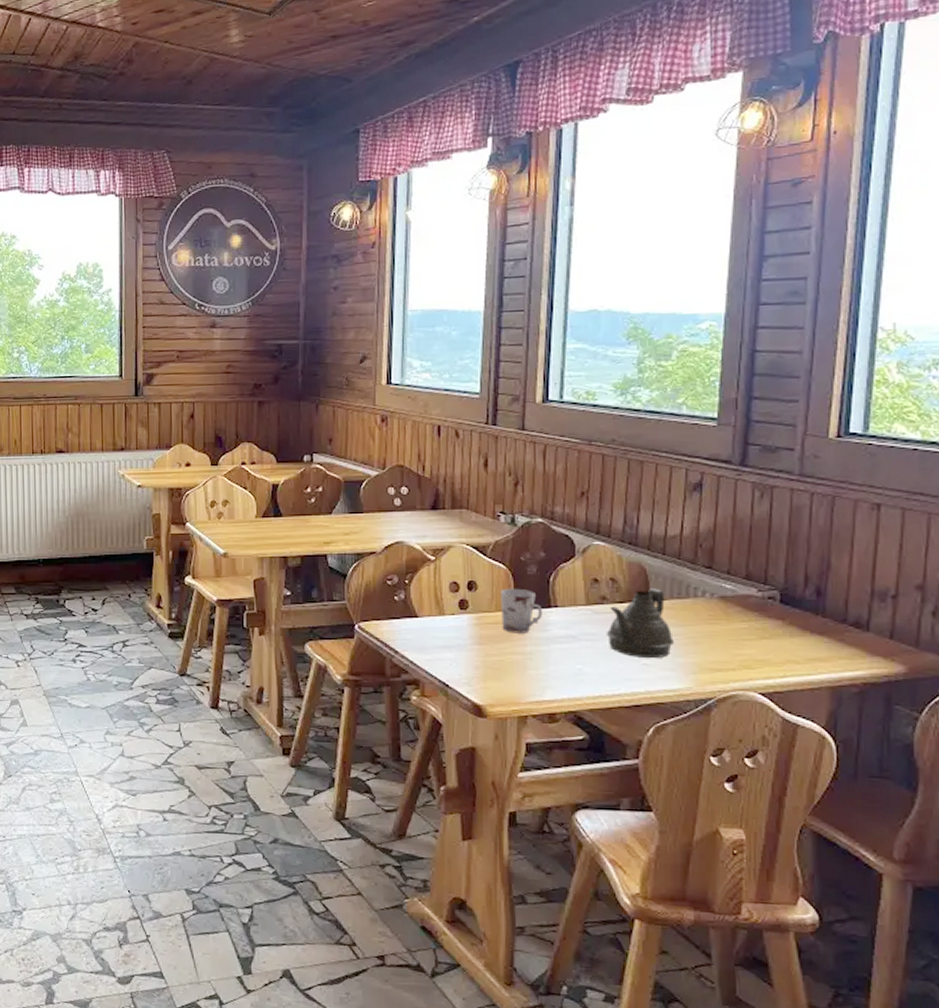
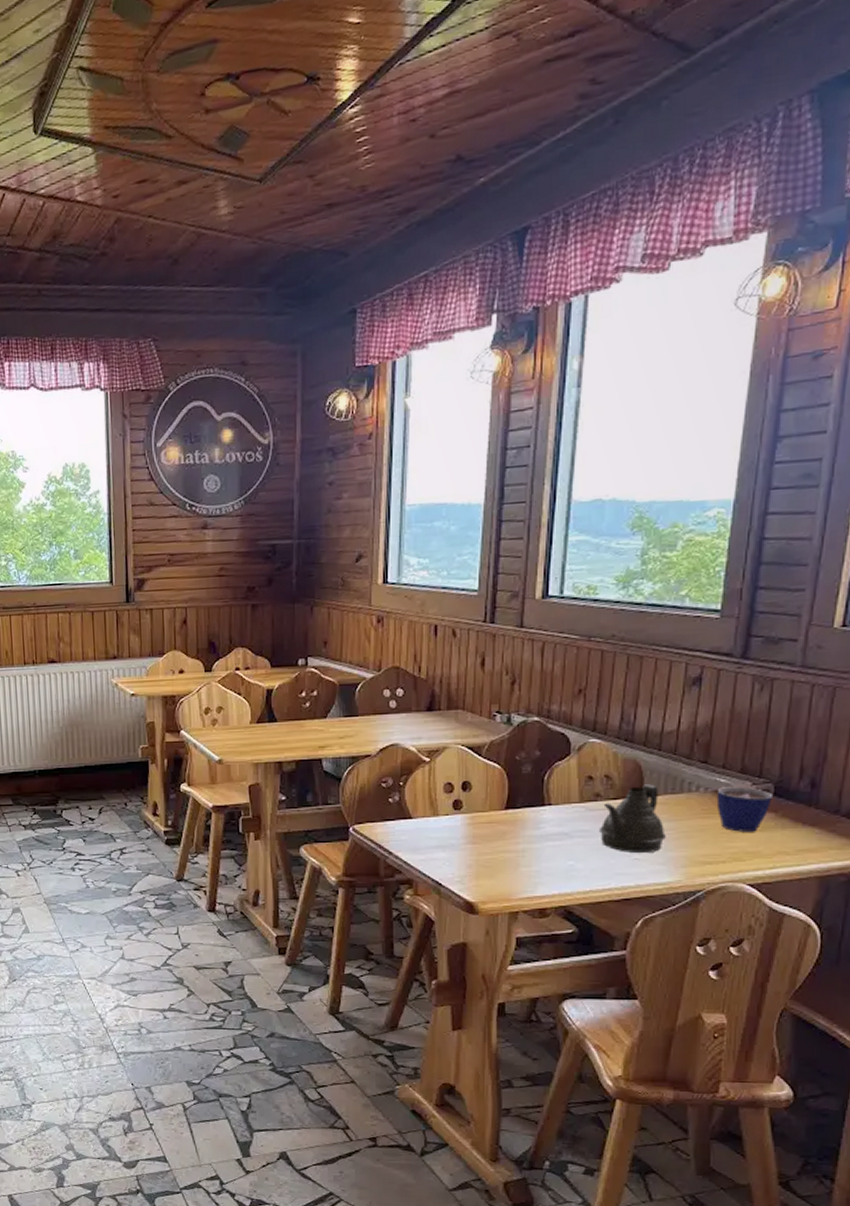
cup: present [500,588,542,634] -> none [494,787,536,832]
cup: none [723,593,779,639] -> present [716,787,772,832]

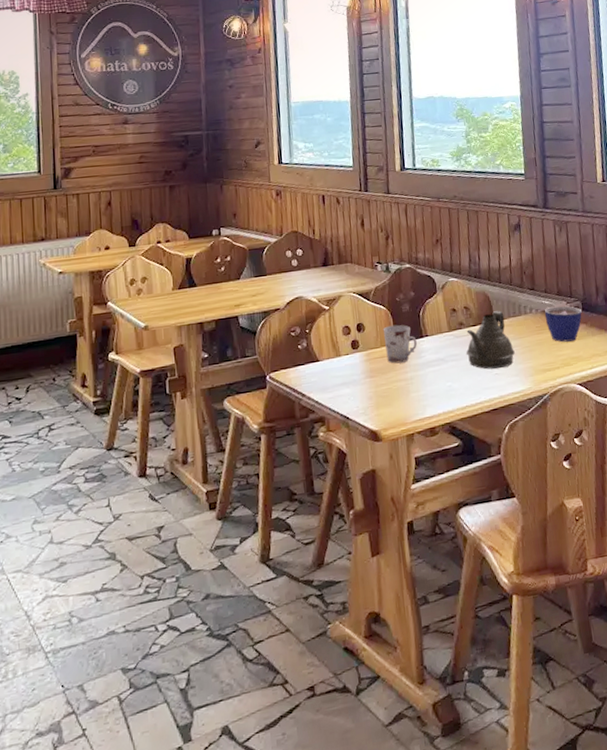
cup: none [494,787,536,832] -> present [383,324,417,364]

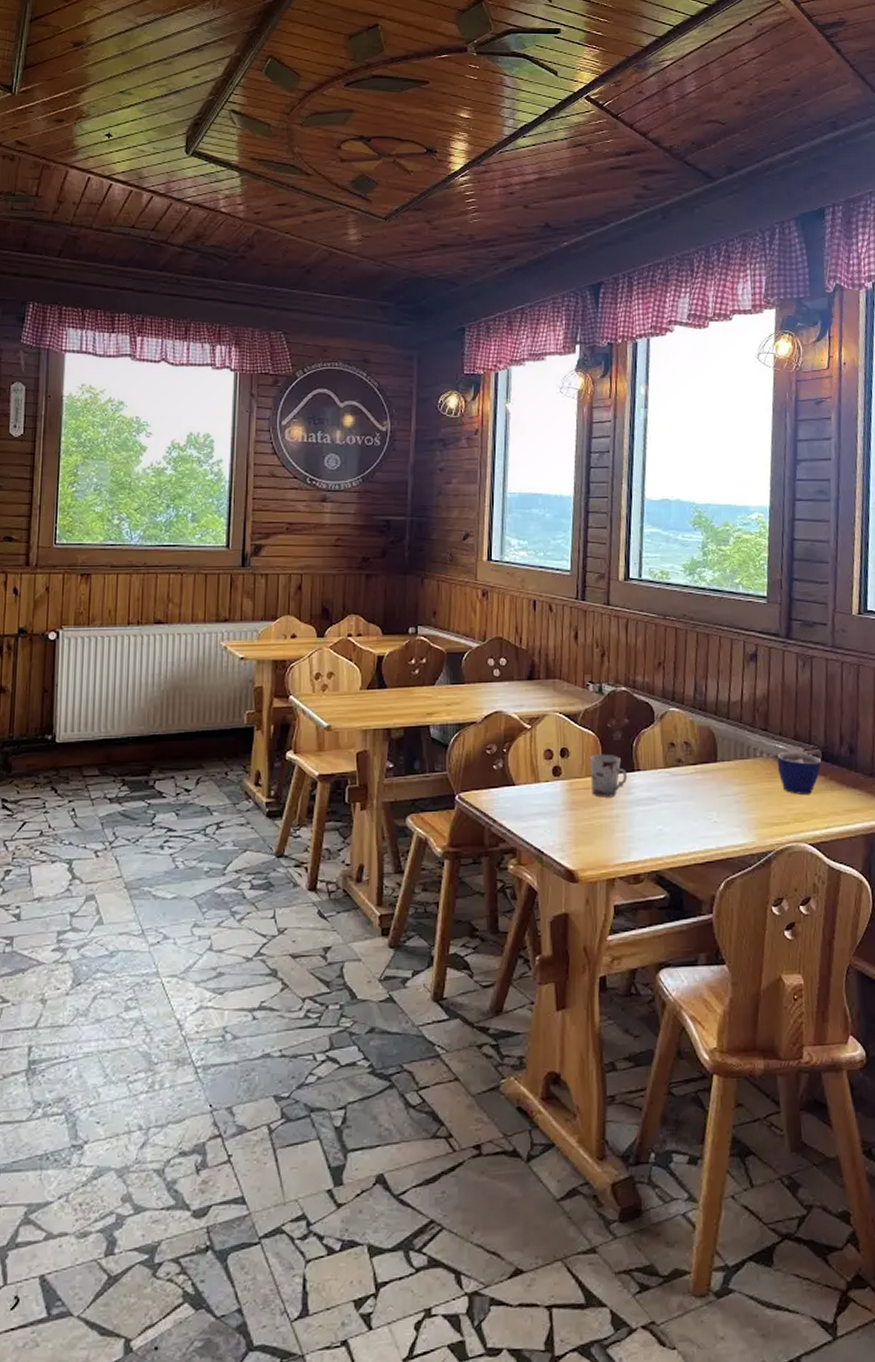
teapot: present [465,310,515,369] -> none [682,750,739,816]

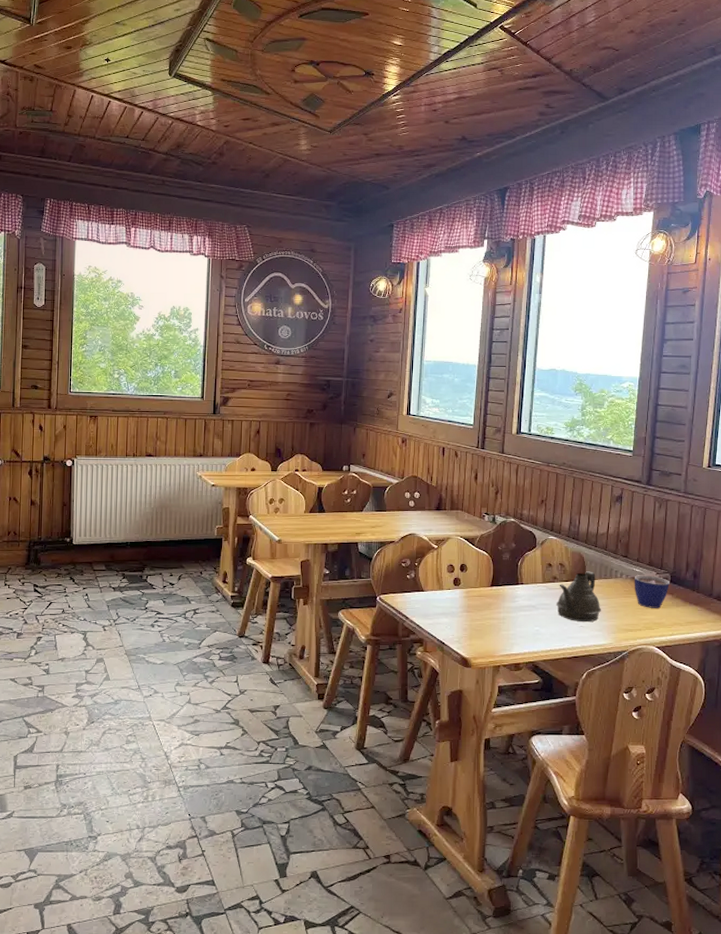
cup: present [589,754,627,798] -> none [483,570,512,604]
teapot: none [682,750,739,816] -> present [555,571,601,622]

